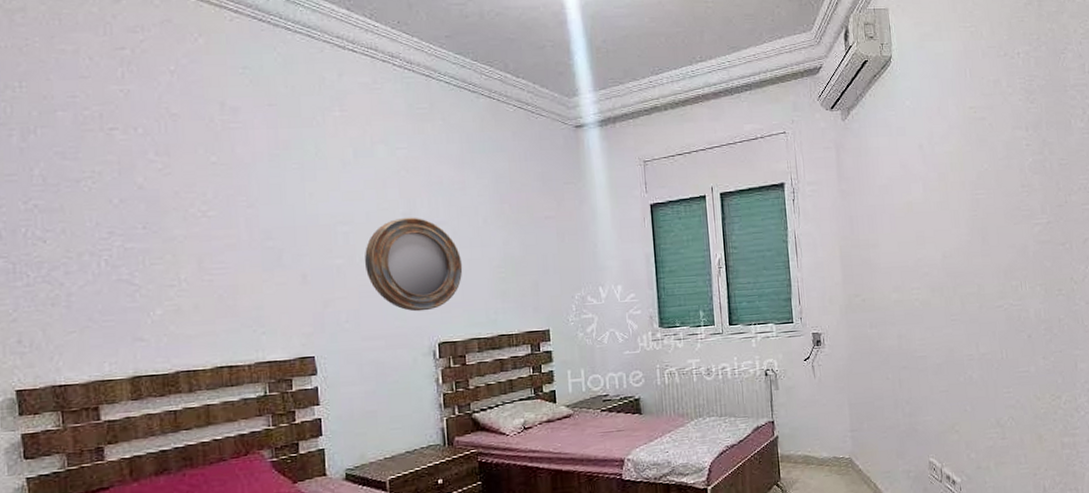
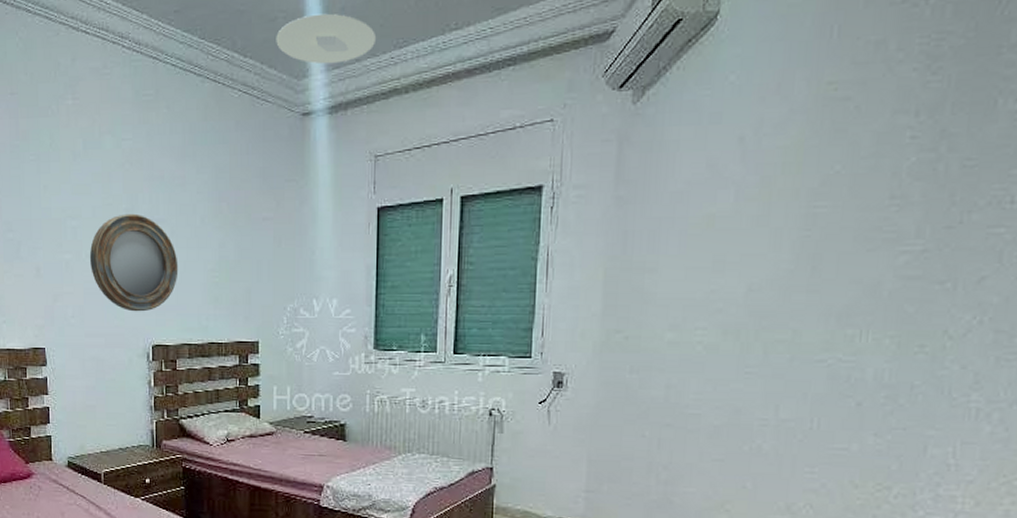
ceiling light: none [545,44,636,86] -> present [276,13,377,65]

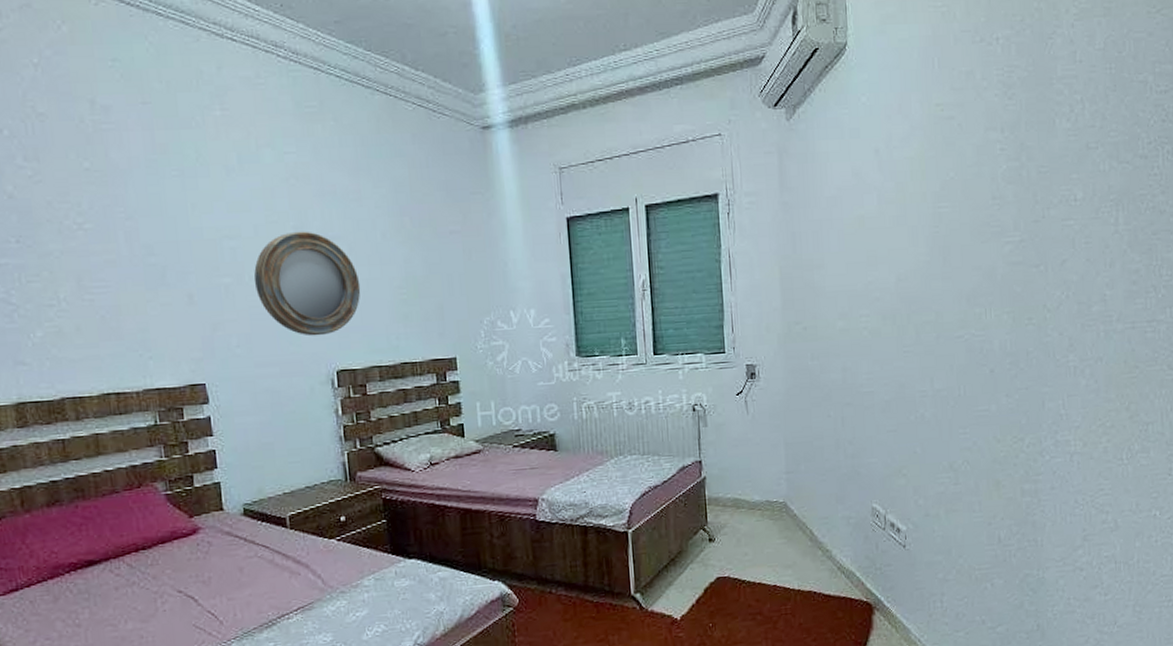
ceiling light: present [276,13,377,65] -> none [448,30,550,80]

